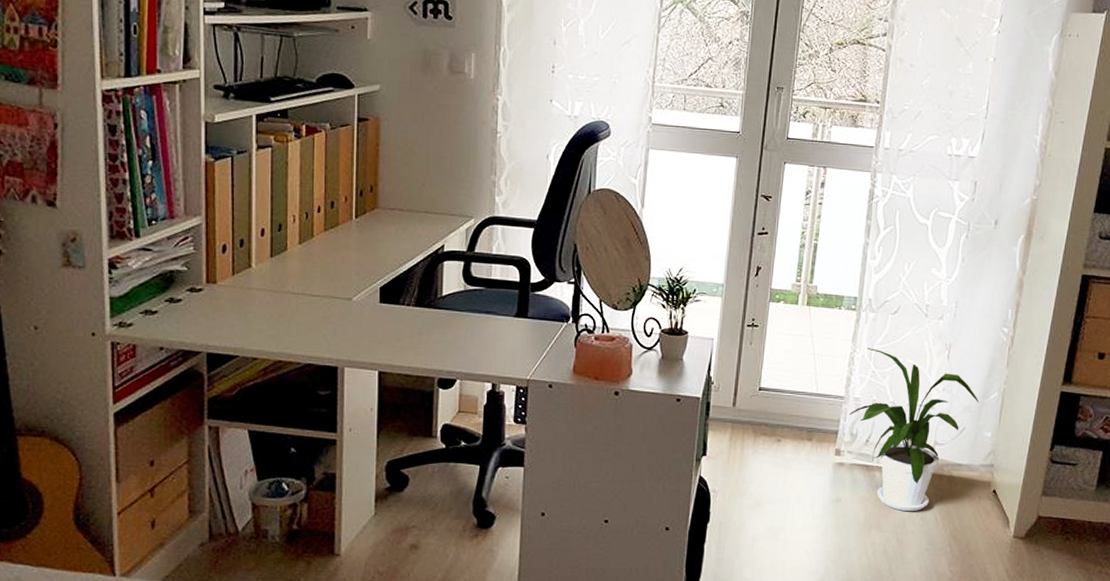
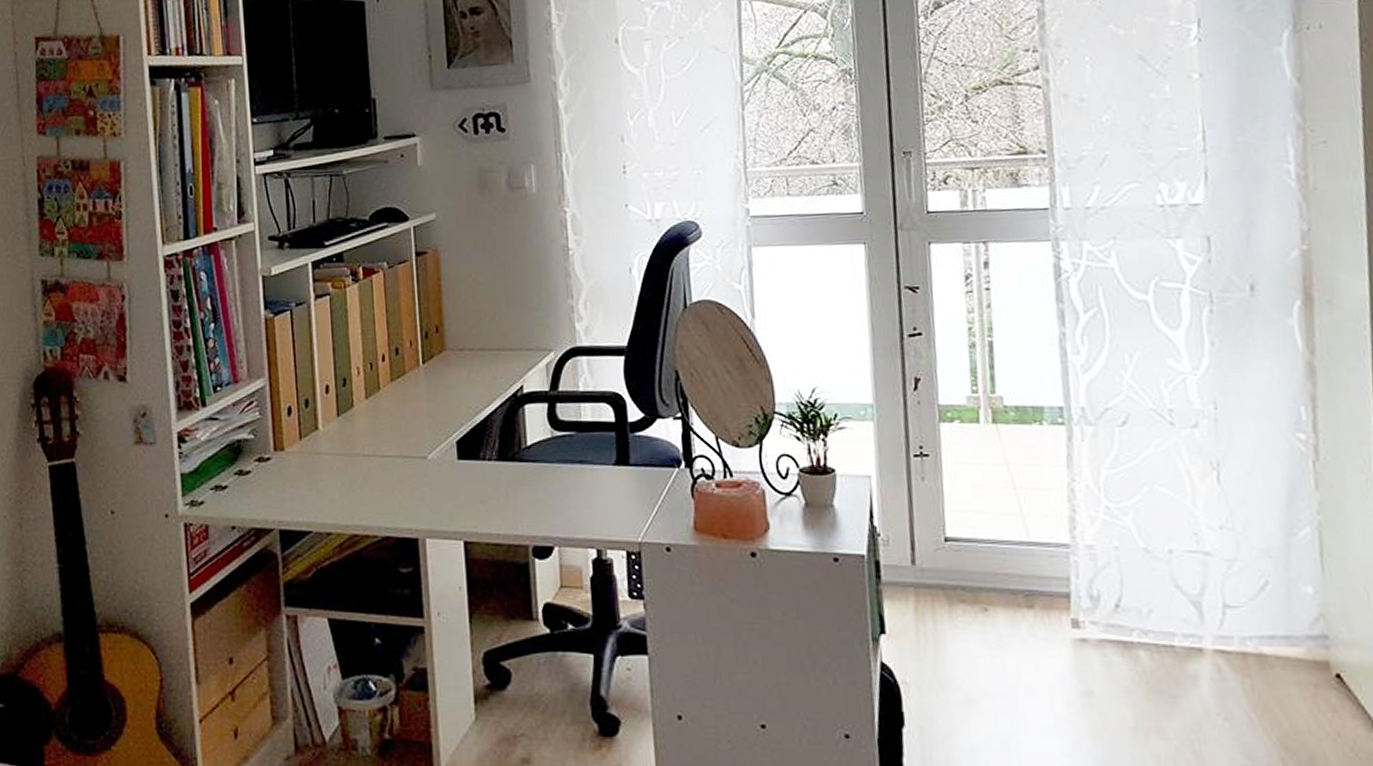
house plant: present [849,348,979,512] -> none [1082,474,1283,709]

